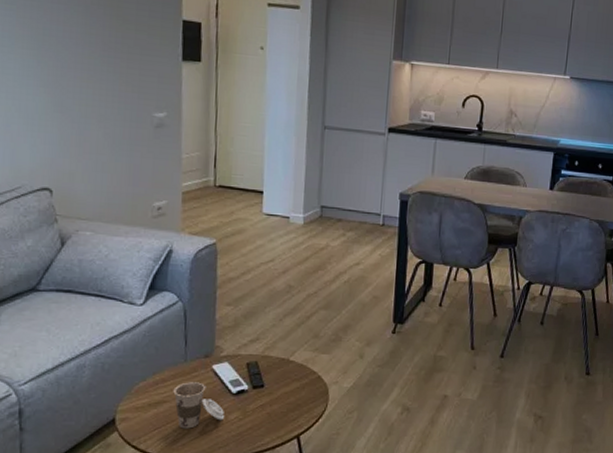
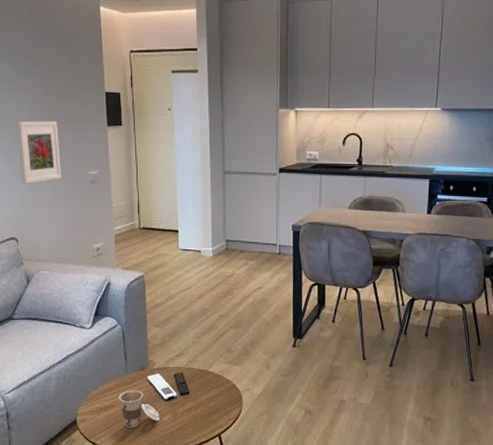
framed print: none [61,44,119,122] -> present [16,121,62,184]

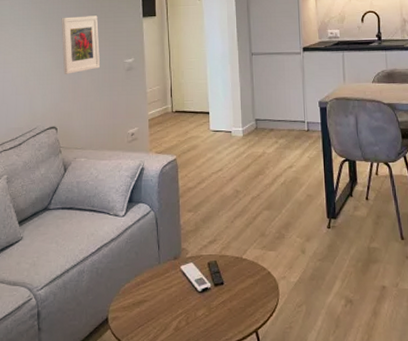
cup: present [118,390,159,428] -> none [151,282,193,326]

